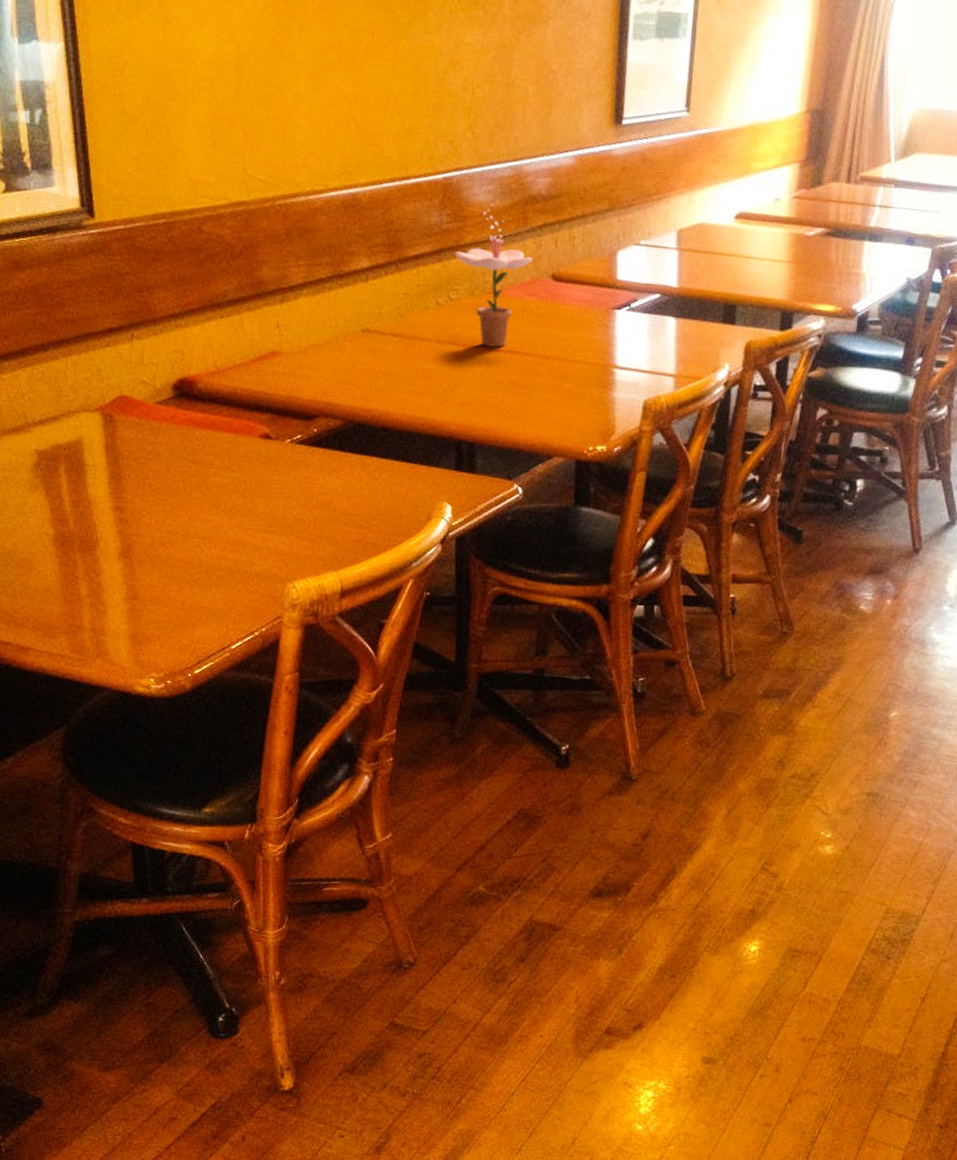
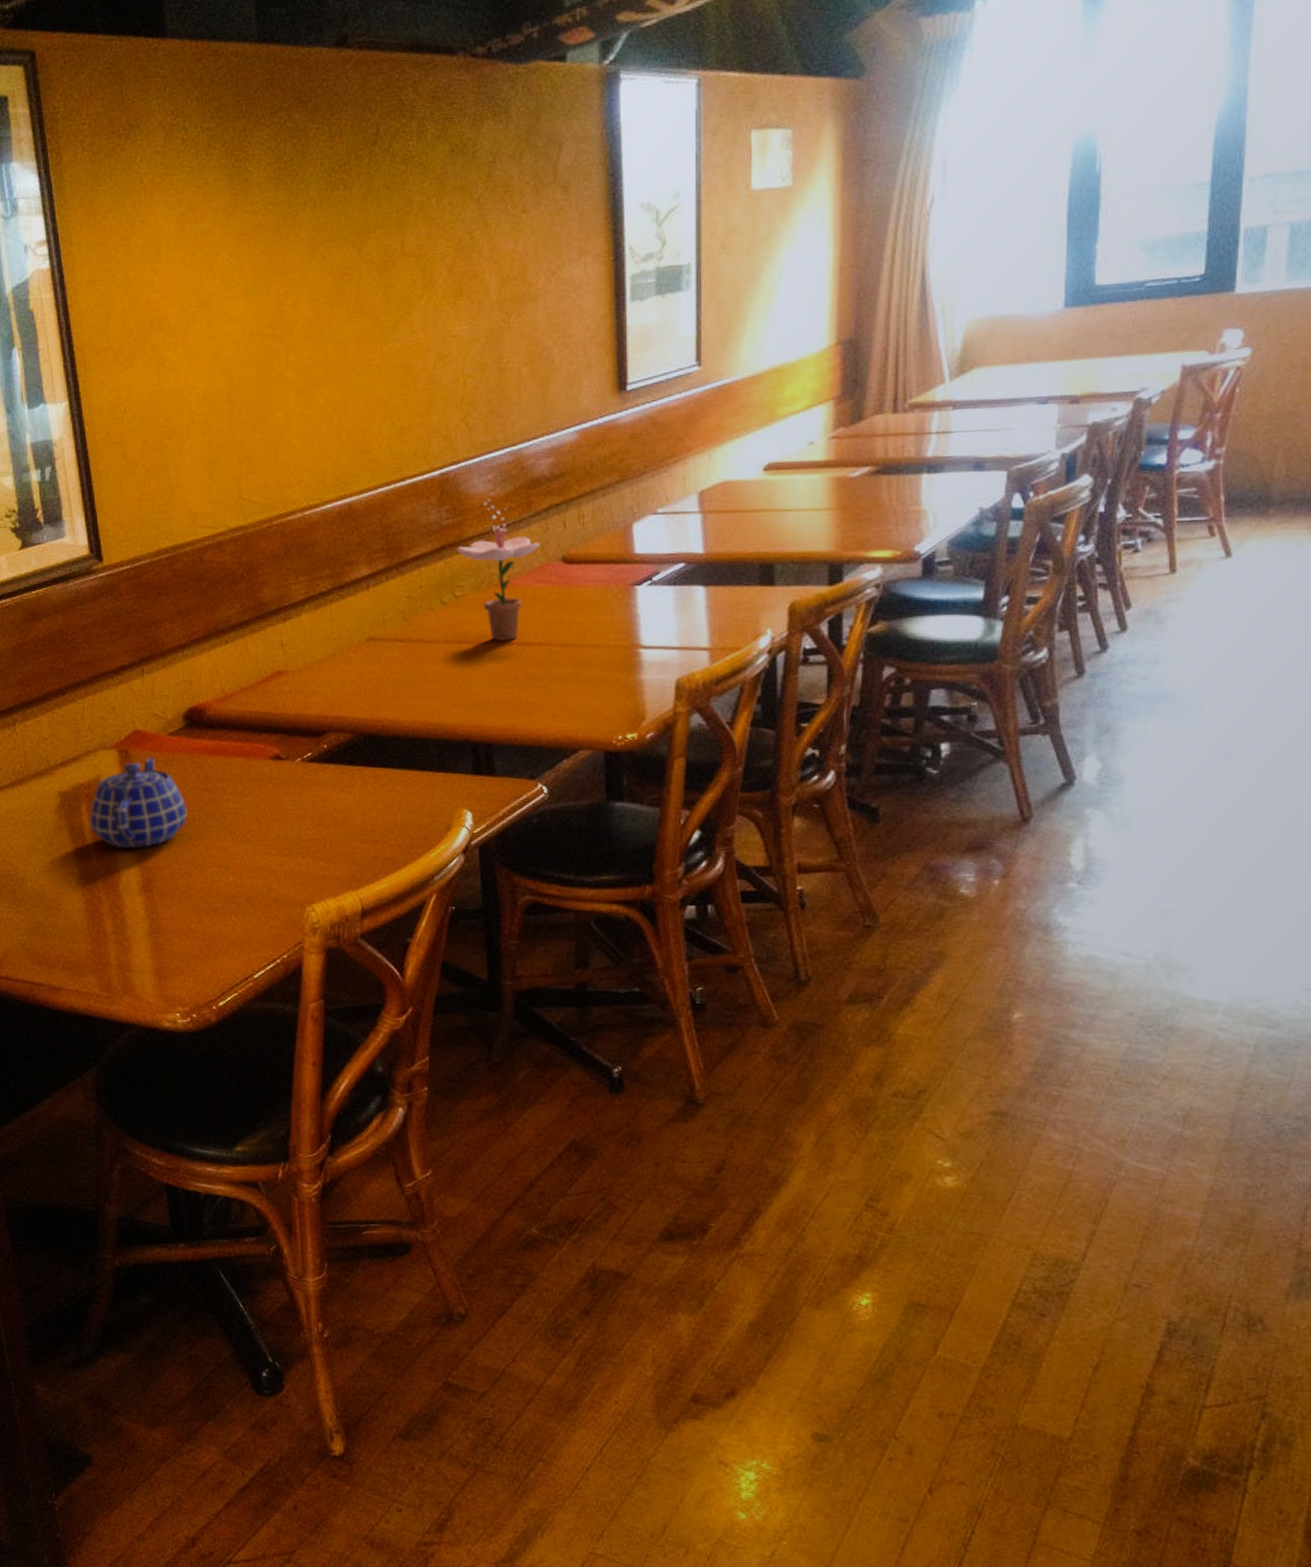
teapot: none [68,424,172,515] -> present [90,757,187,849]

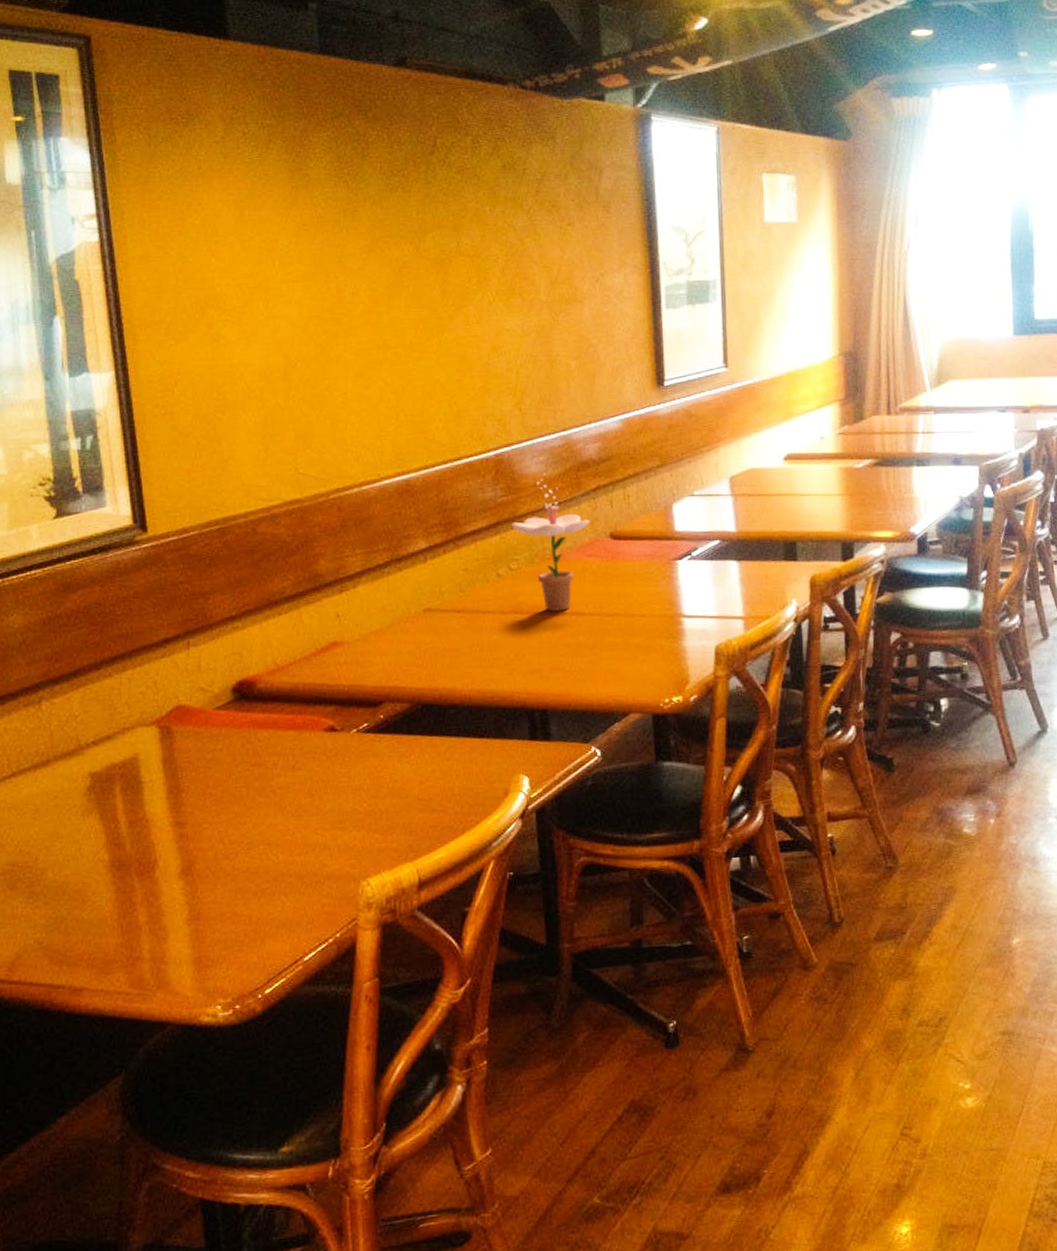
teapot: present [90,757,187,849] -> none [124,733,234,830]

